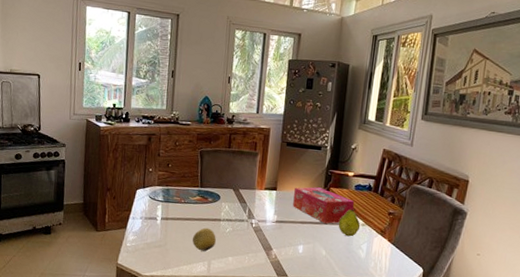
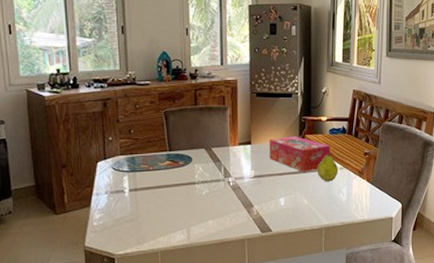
fruit: present [192,227,216,252] -> none [166,193,192,219]

